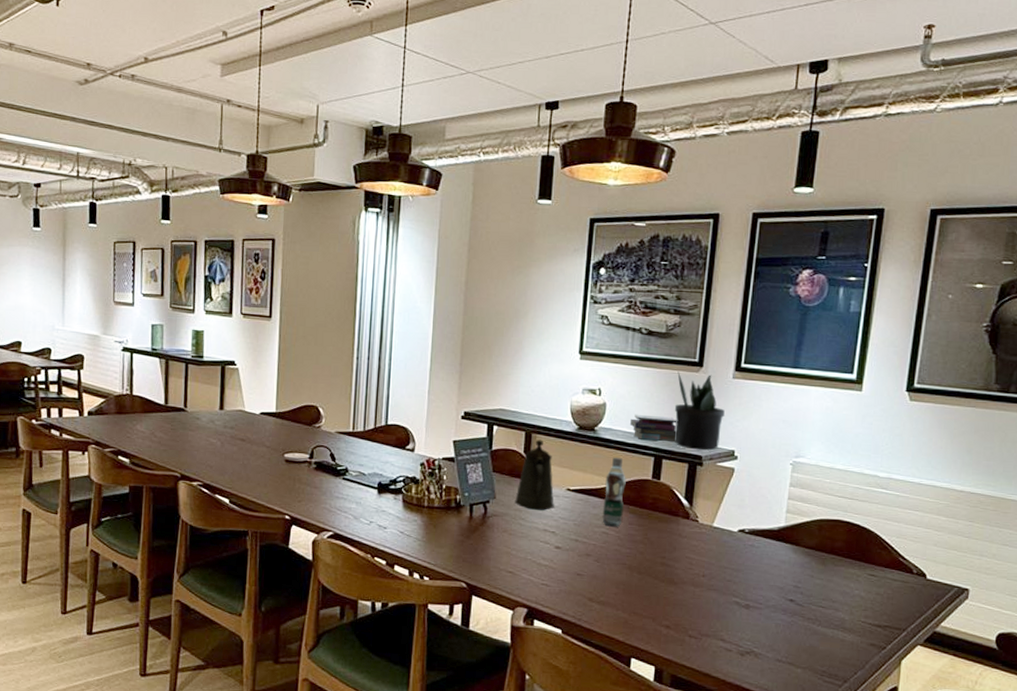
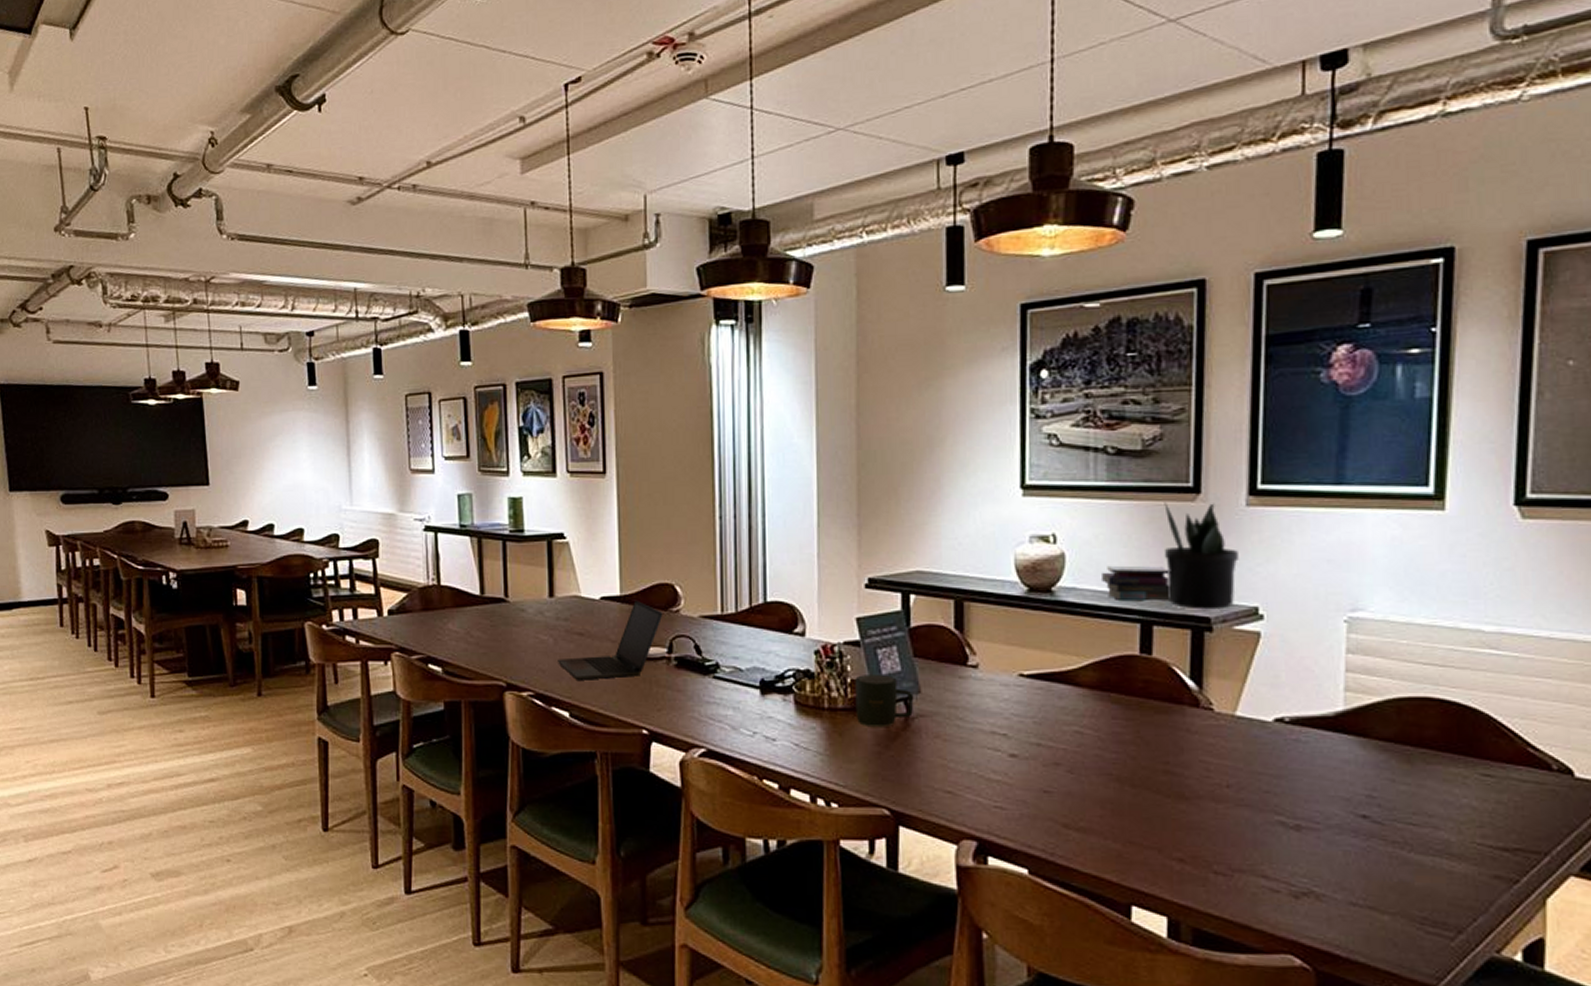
laptop: none [223,417,308,476] -> present [558,601,663,680]
mug: none [447,483,490,523] -> present [855,675,913,728]
coffee pot: present [515,439,554,510] -> none [947,609,1003,705]
bottle: present [602,457,626,527] -> none [1072,627,1103,723]

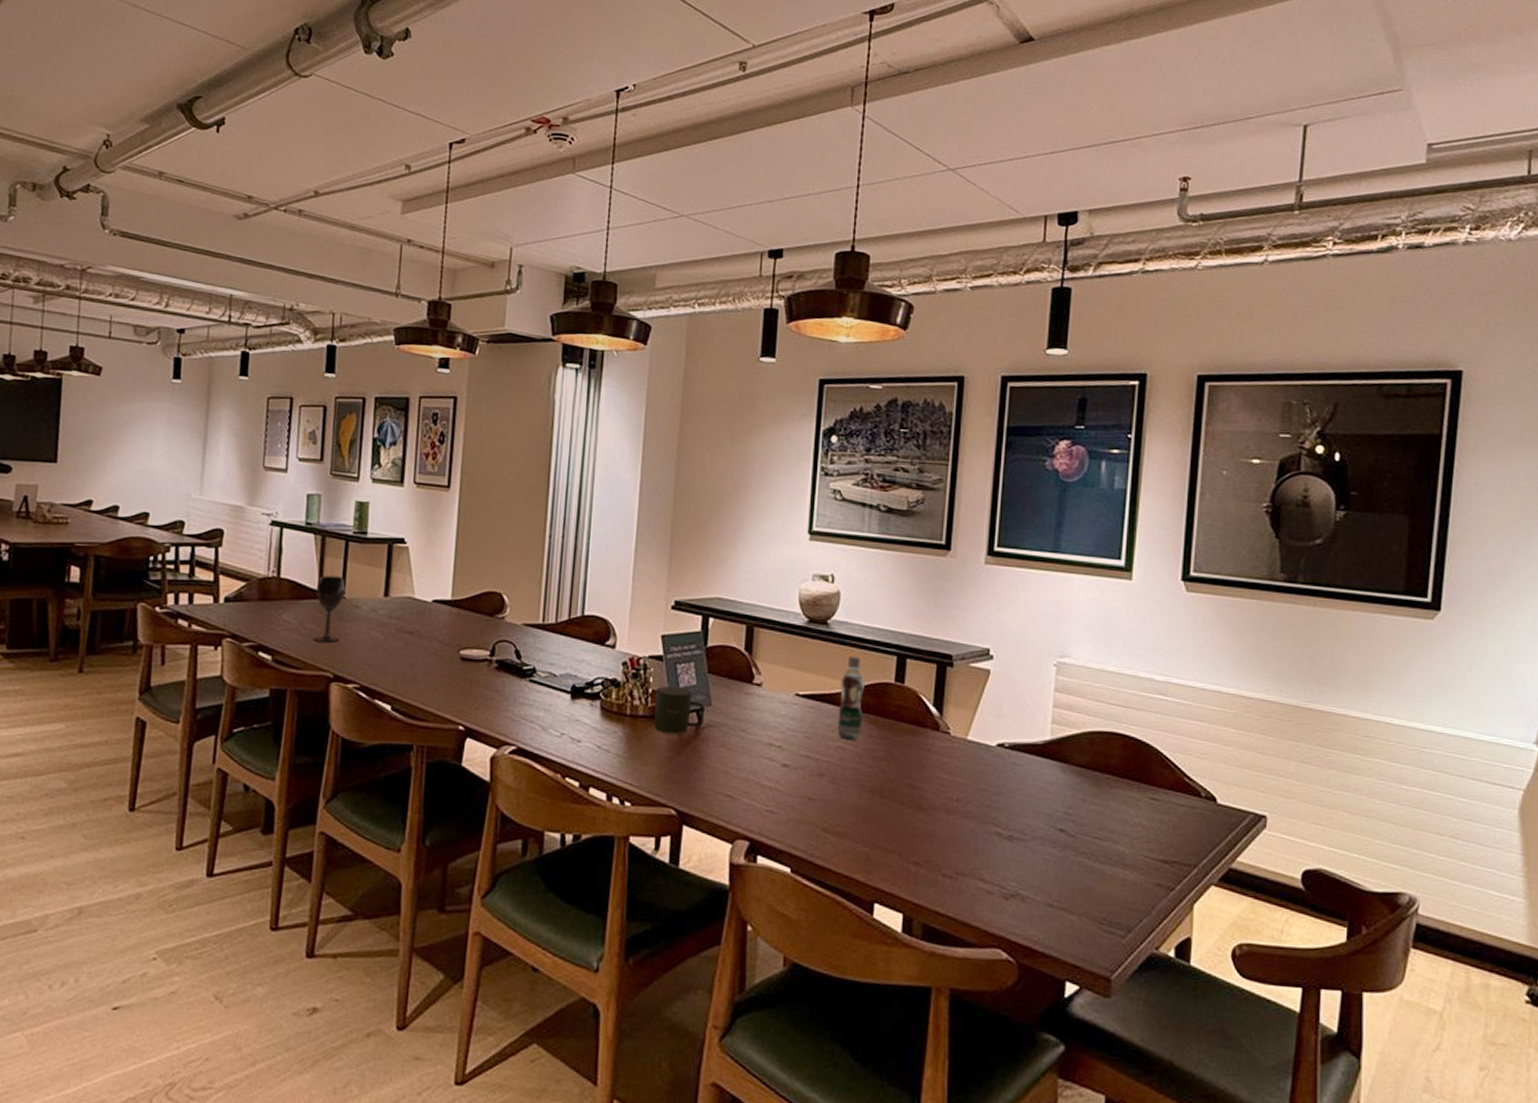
wine glass: none [480,579,508,649] -> present [313,575,346,643]
laptop: present [558,601,663,680] -> none [385,606,490,677]
bottle: none [1072,627,1103,723] -> present [837,656,865,741]
books: present [1100,565,1170,600] -> none [867,605,923,638]
planter: present [1164,502,1239,610] -> none [919,555,977,649]

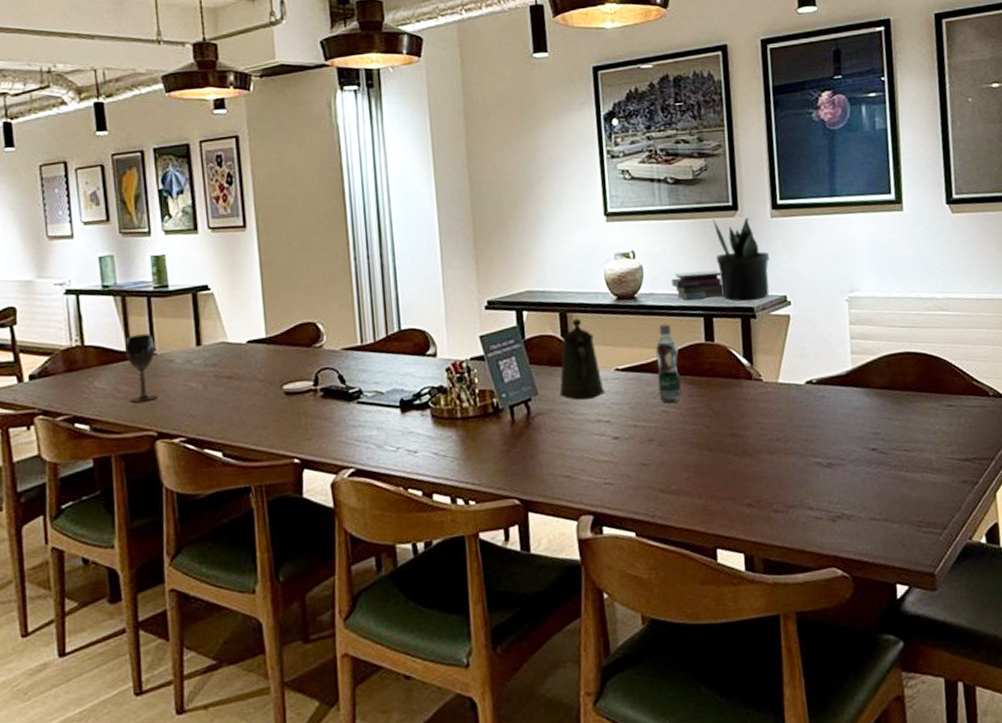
mug: present [653,686,704,736] -> none [482,382,533,430]
coffee pot: none [734,634,781,720] -> present [559,318,604,400]
books: none [867,605,923,638] -> present [671,270,724,300]
planter: none [919,555,977,649] -> present [712,217,770,302]

